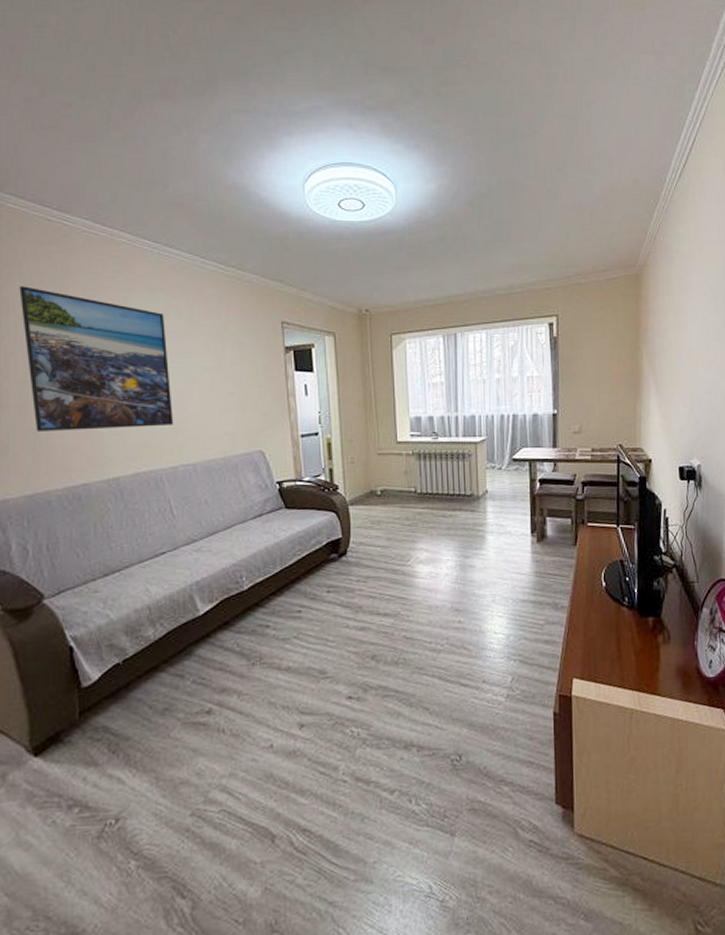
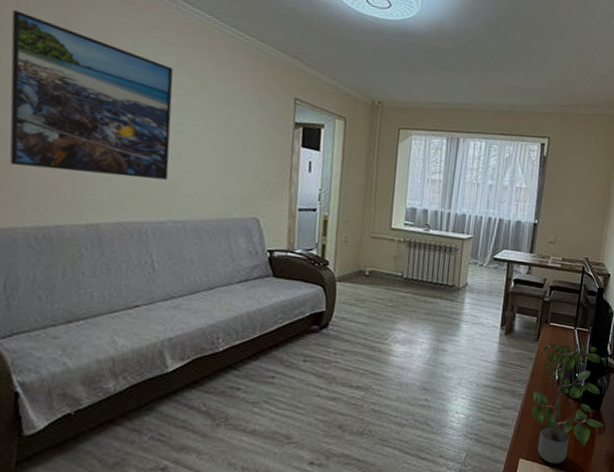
potted plant: none [578,541,670,682] -> present [532,341,606,464]

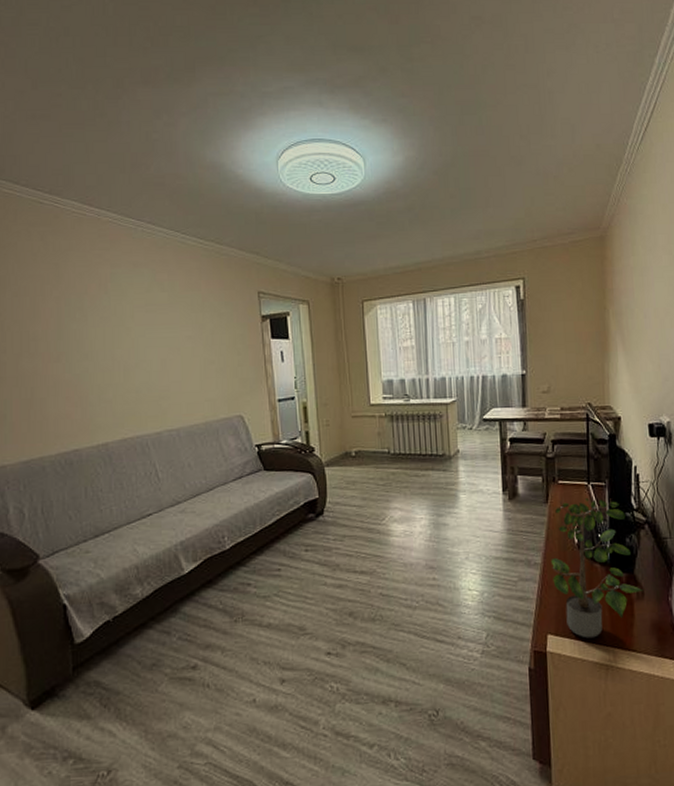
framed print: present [9,10,173,180] -> none [15,265,158,401]

